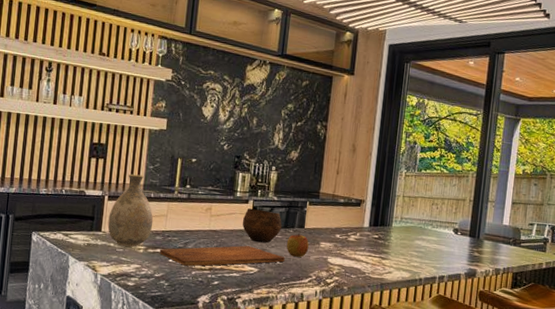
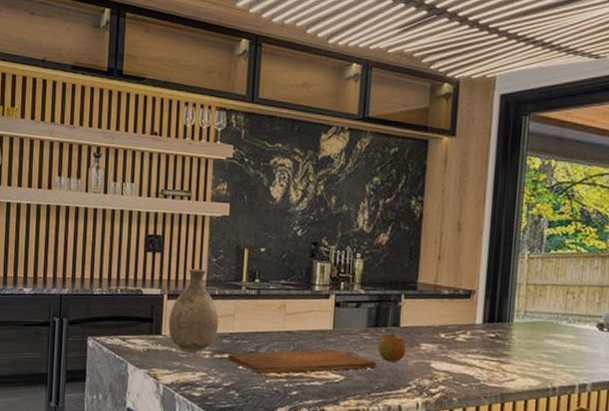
bowl: present [242,208,282,243] -> none [323,304,371,346]

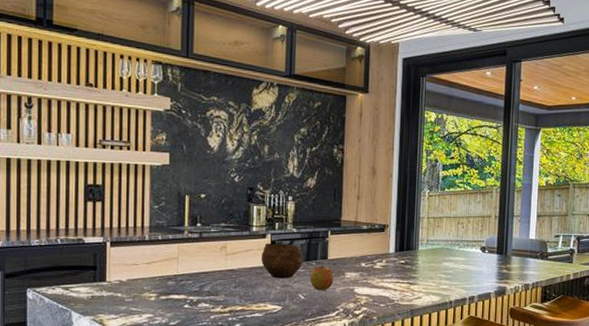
vase: present [168,268,219,352] -> none [112,216,164,295]
cutting board: present [227,349,377,374] -> none [173,283,309,310]
bowl: none [323,304,371,346] -> present [261,243,303,279]

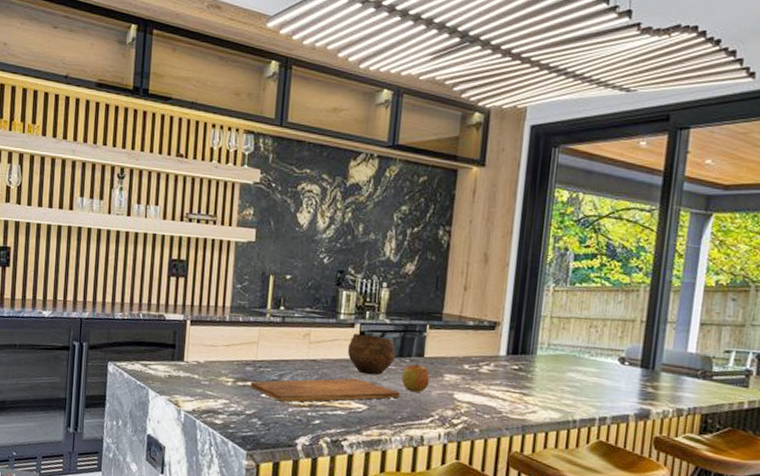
cutting board: none [173,283,309,310] -> present [250,378,400,402]

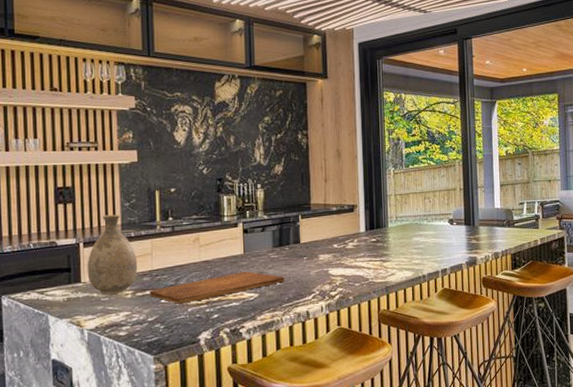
vase: none [190,294,243,379] -> present [87,214,138,295]
bowl: present [347,333,396,376] -> none [234,231,276,266]
apple: present [401,362,431,392] -> none [284,249,308,275]

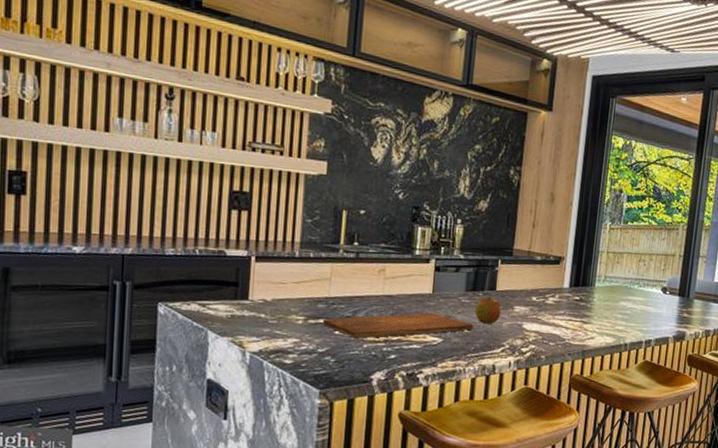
vase: present [87,214,138,295] -> none [256,229,314,318]
apple: none [284,249,308,275] -> present [475,296,502,324]

